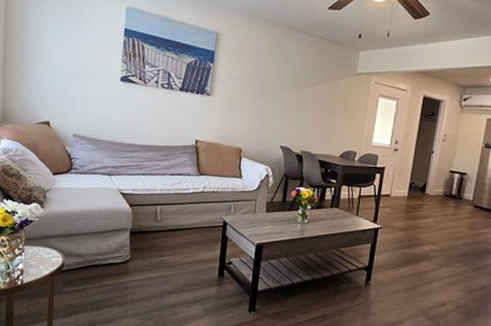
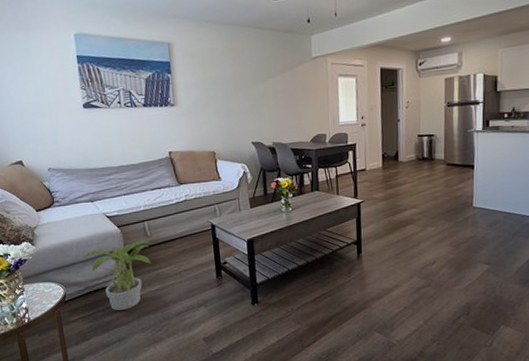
potted plant: none [88,223,159,292] -> present [82,240,151,310]

